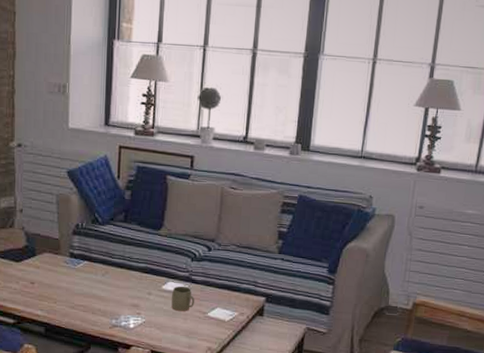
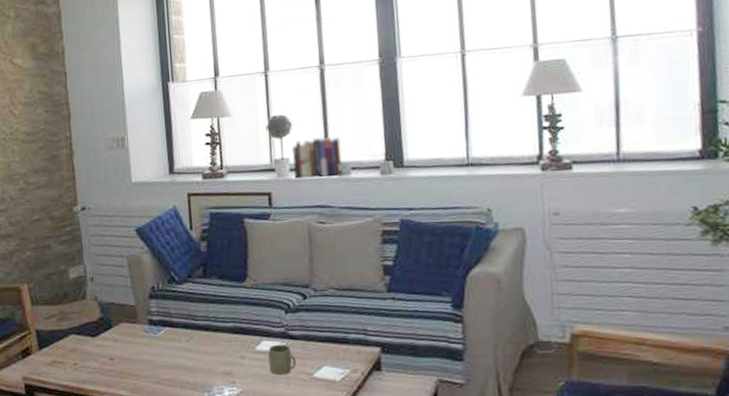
books: none [217,113,260,151] -> present [292,136,343,180]

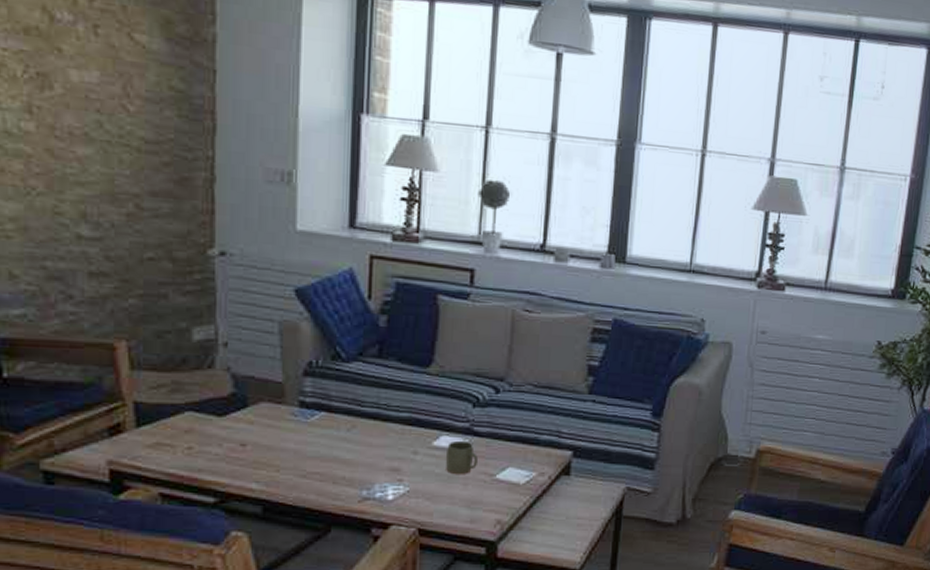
books: present [292,136,343,180] -> none [505,214,562,263]

